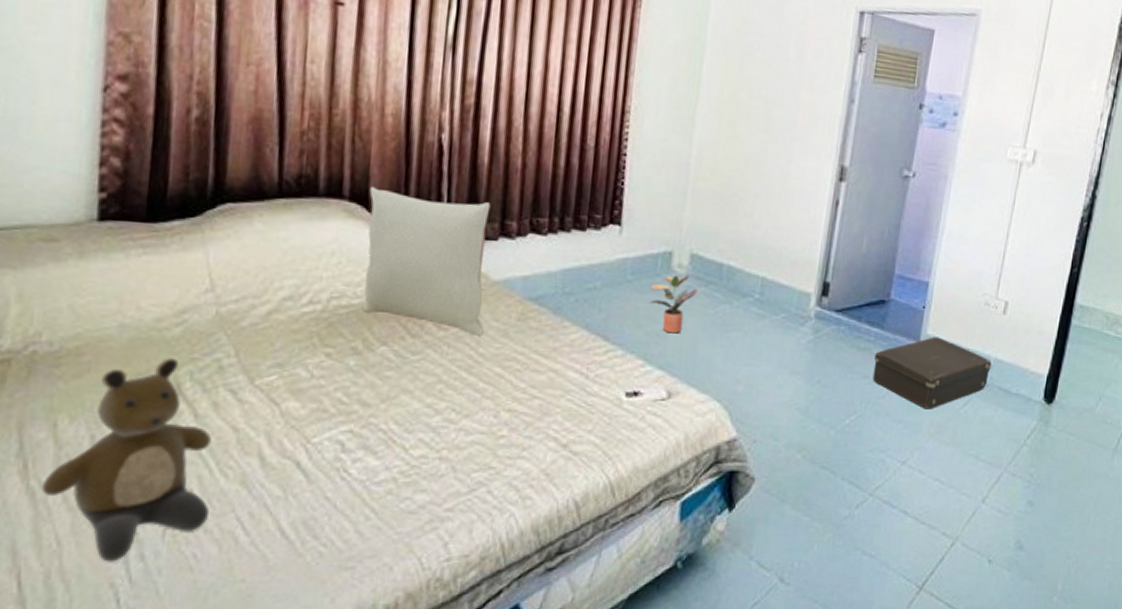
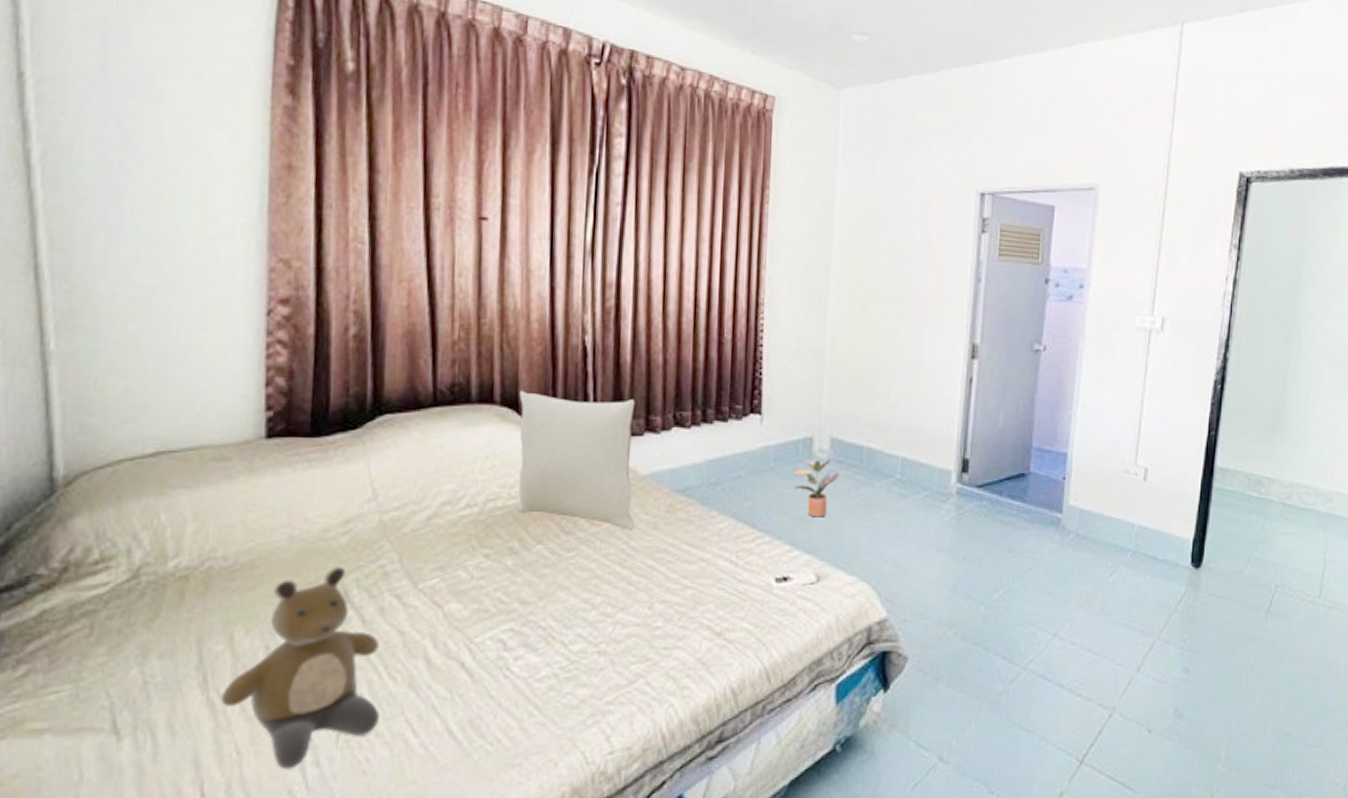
suitcase: present [872,337,992,410] -> none [1018,507,1137,580]

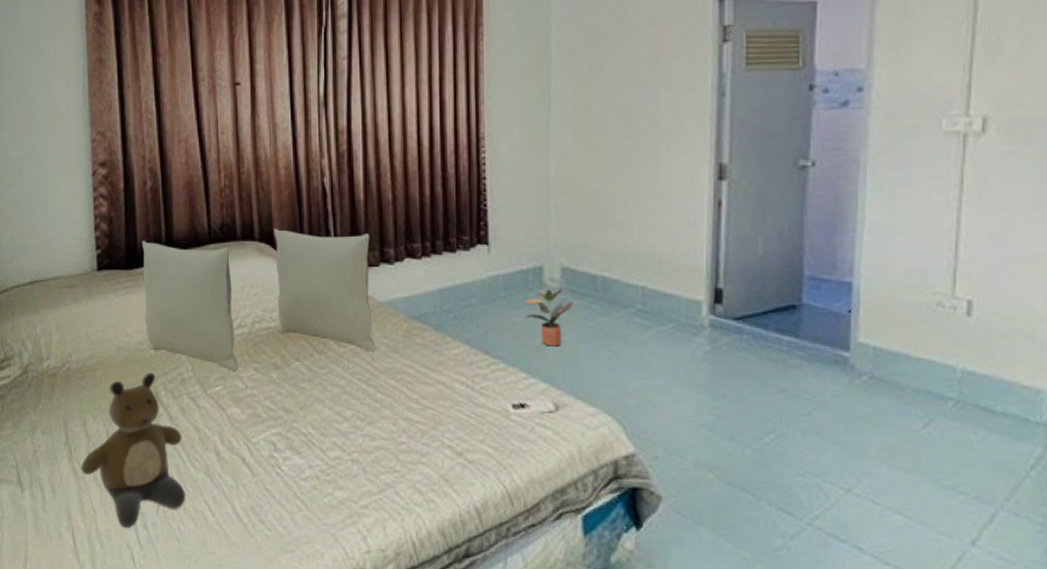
pillow: none [334,399,463,559] -> present [142,239,238,371]

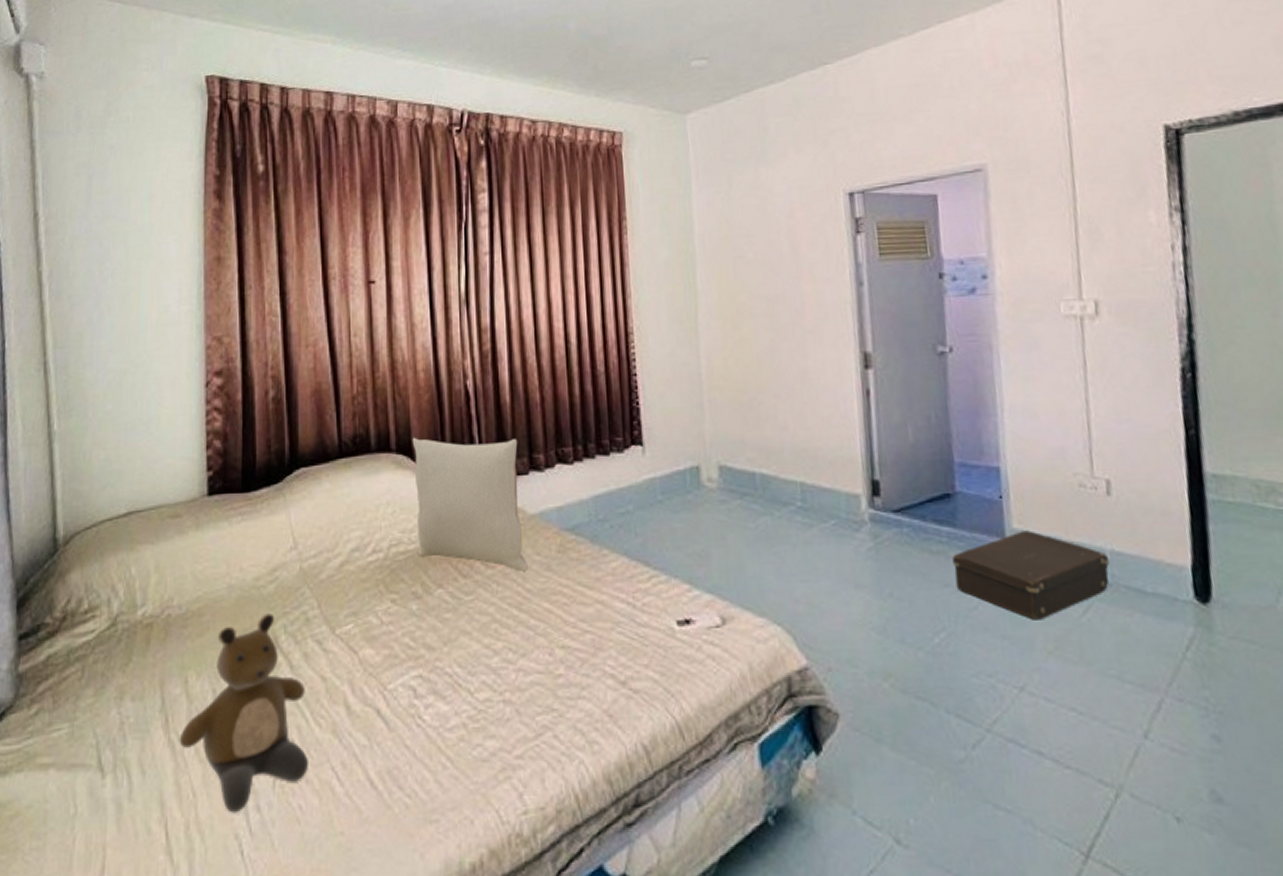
pillow: present [142,239,238,371] -> none [262,457,372,605]
potted plant: present [525,288,575,347] -> none [683,488,735,553]
suitcase: none [791,345,960,430] -> present [952,530,1110,620]

